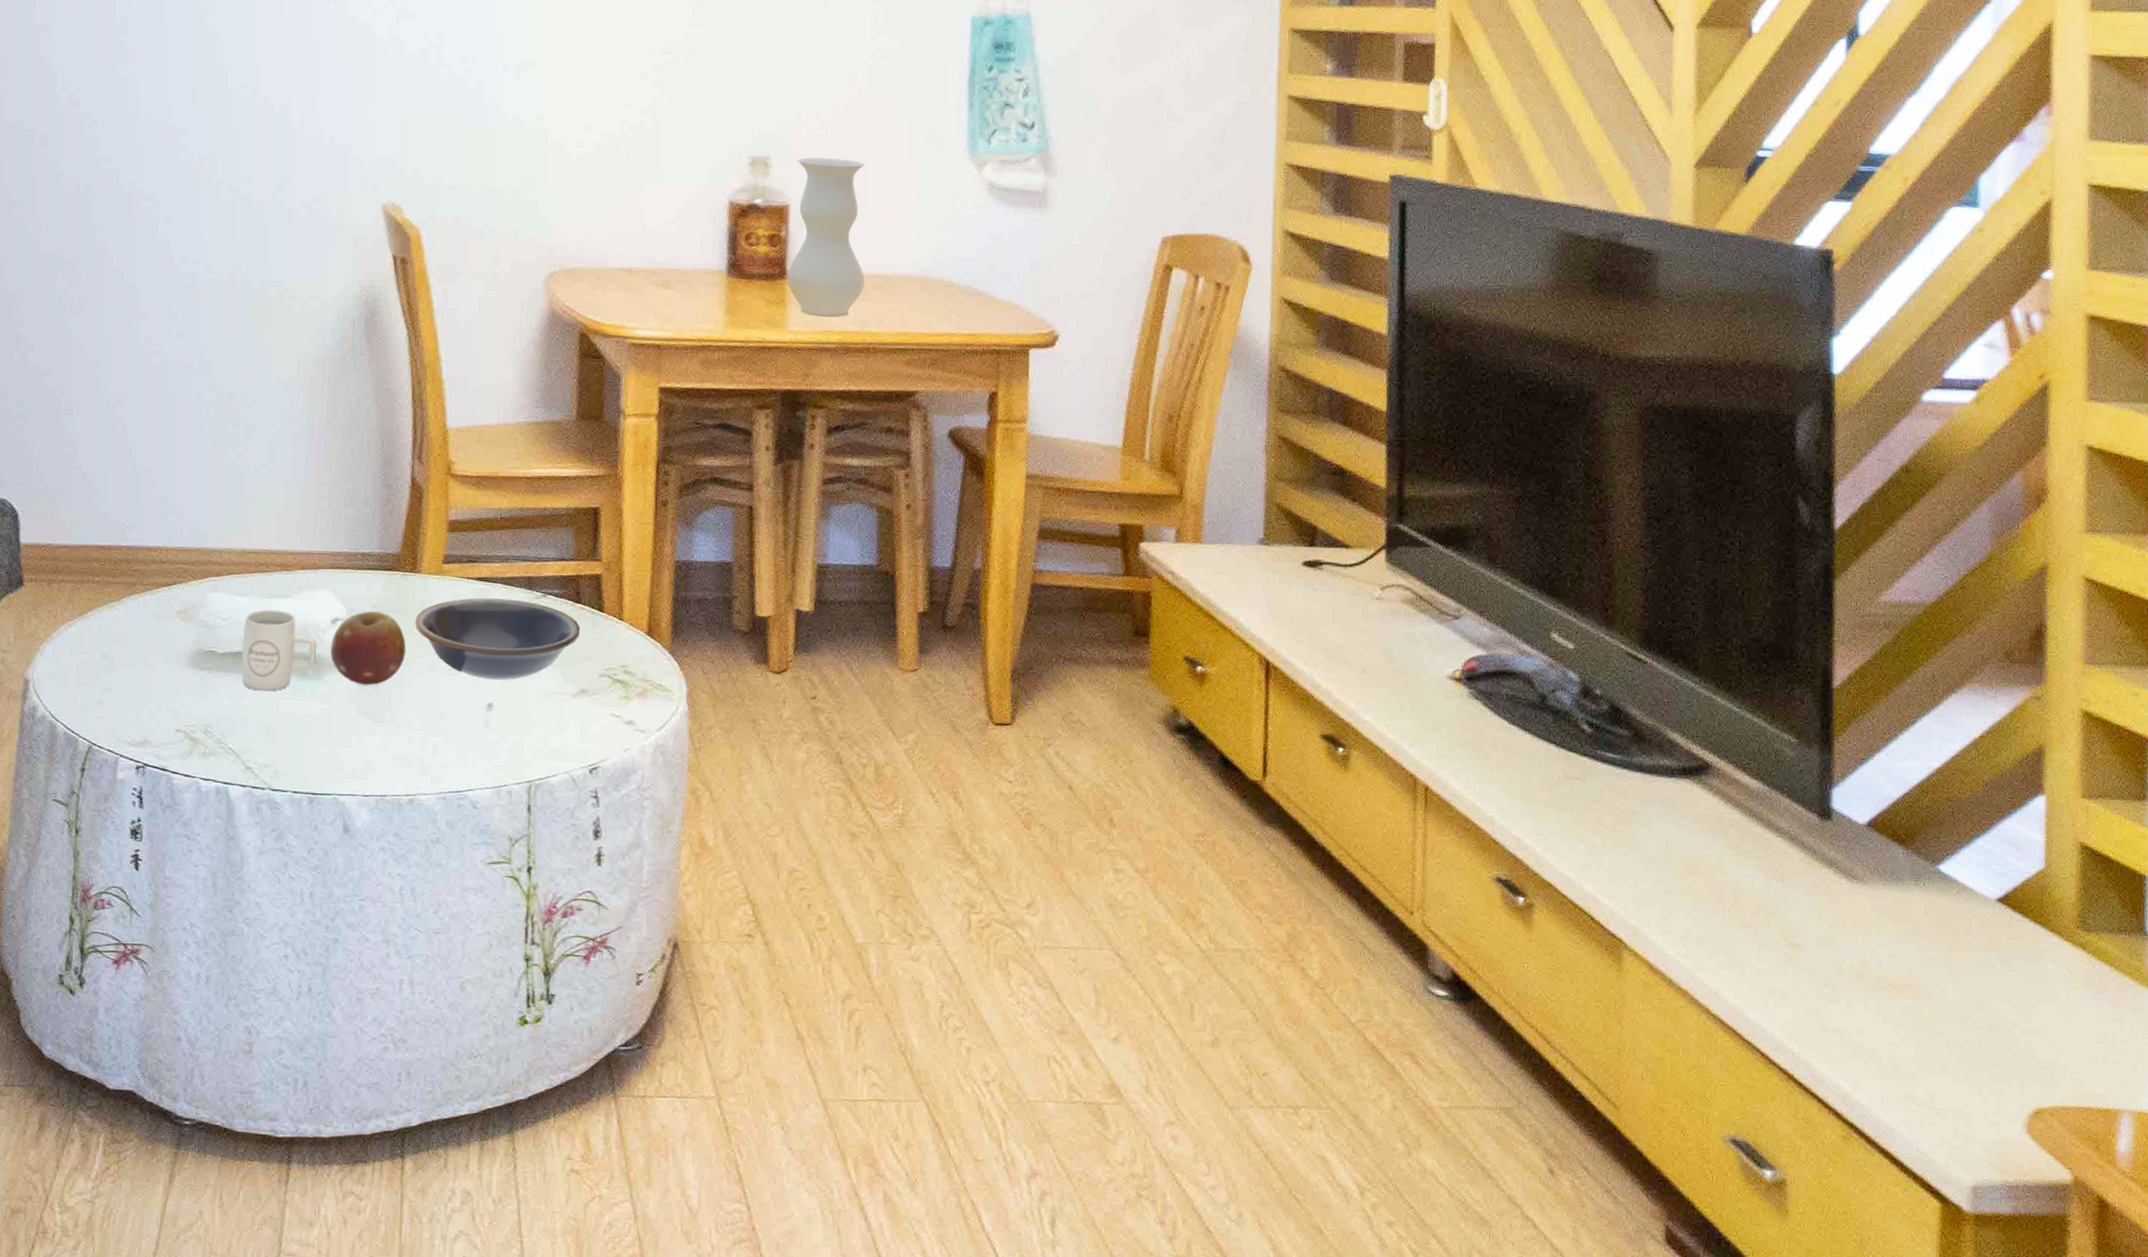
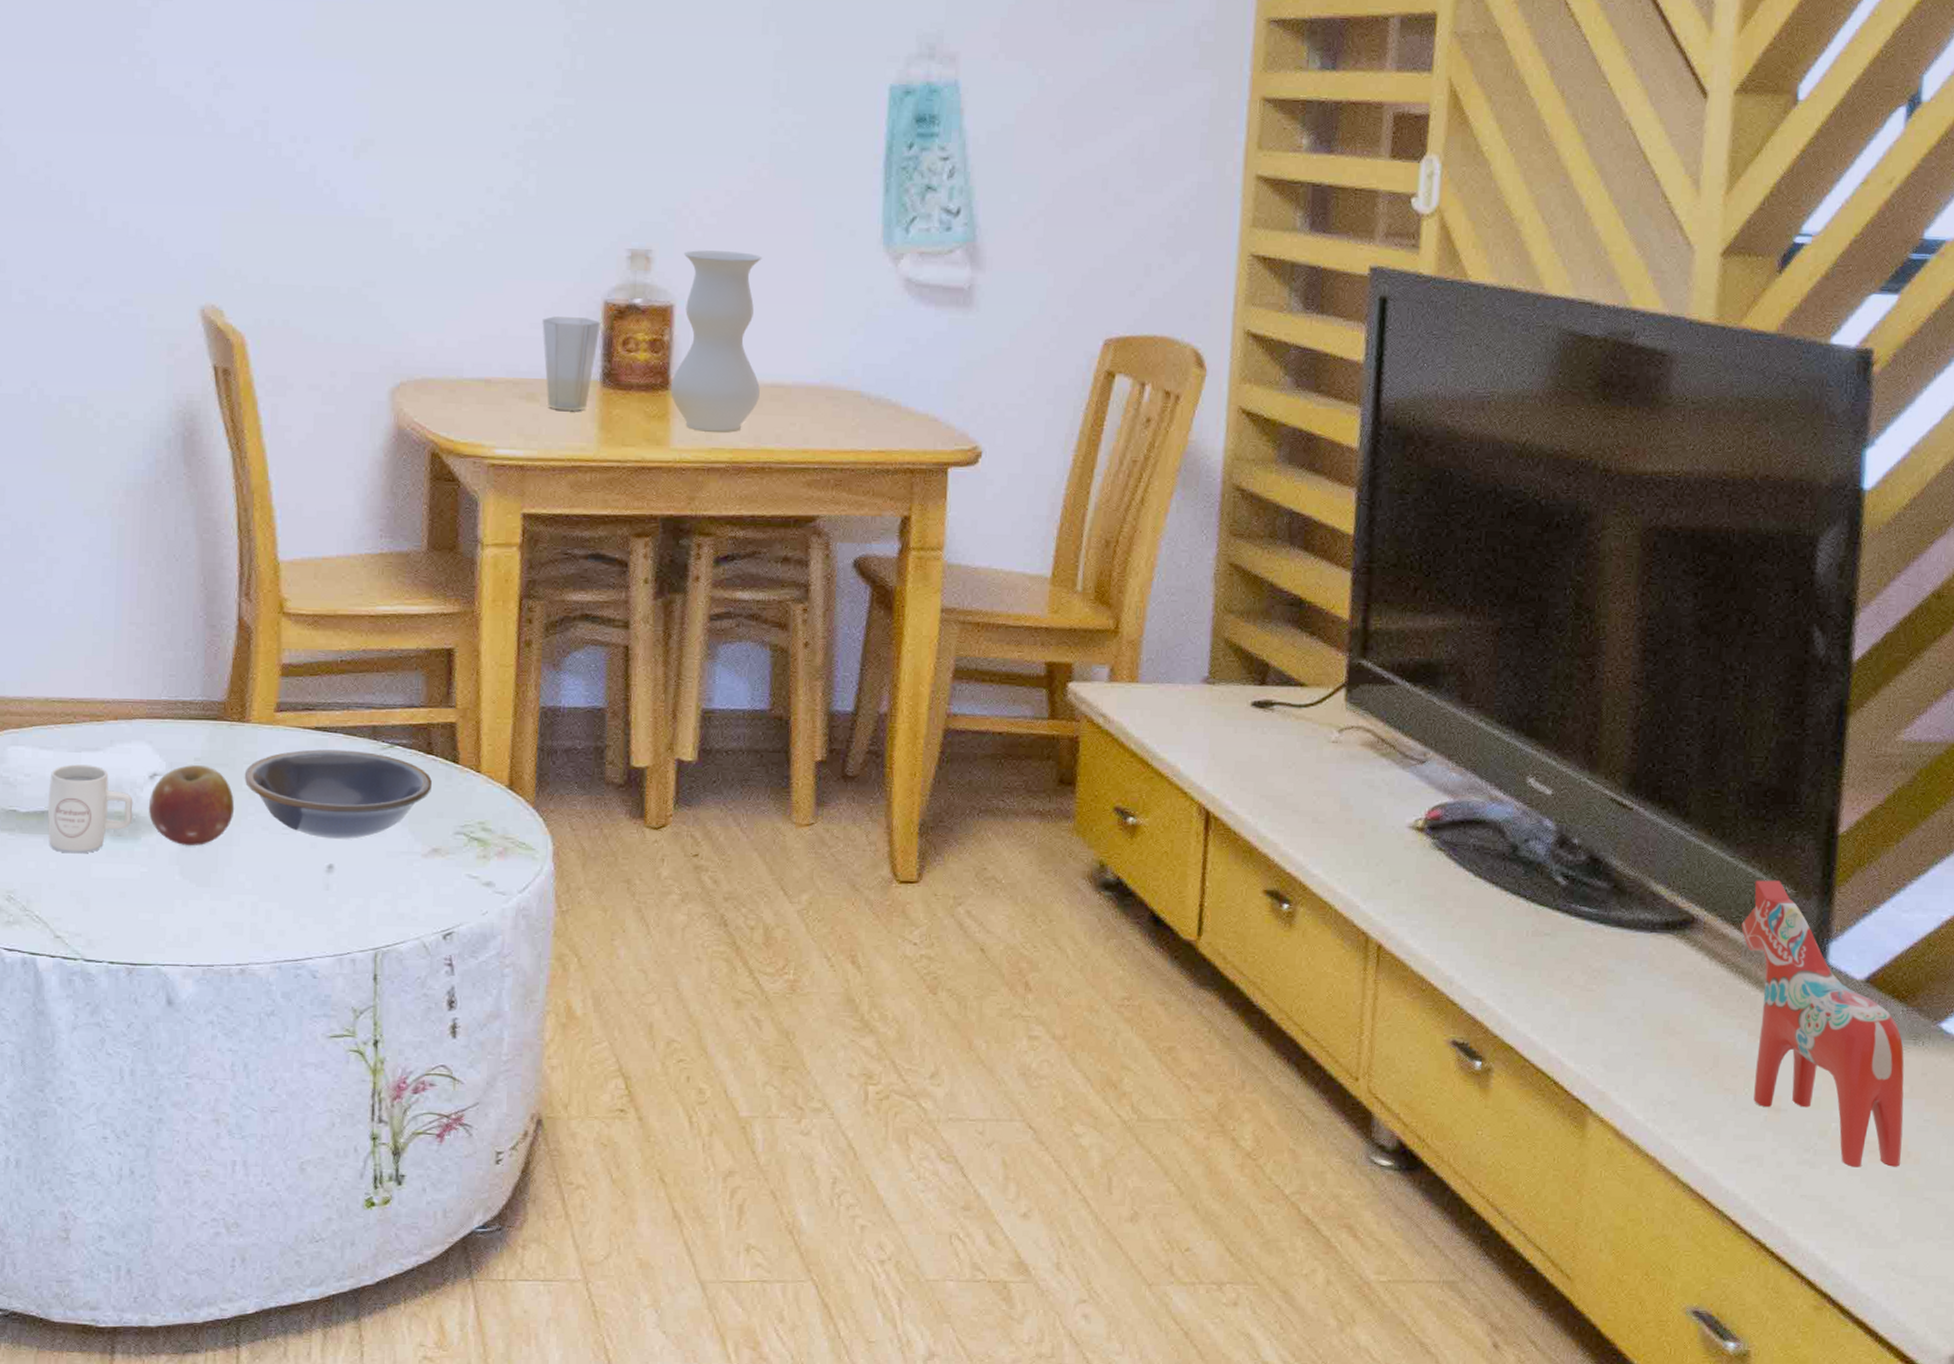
cup: none [676,214,727,297] -> present [542,316,601,411]
decorative figurine: none [1751,729,1912,1002] -> present [1741,880,1905,1167]

